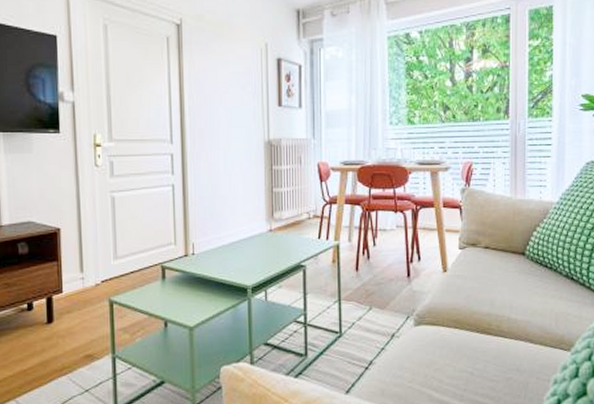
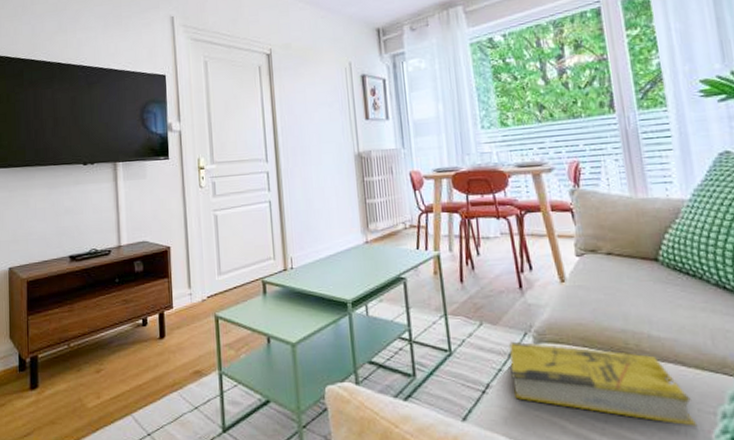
book: none [392,323,535,392] -> present [509,341,698,427]

